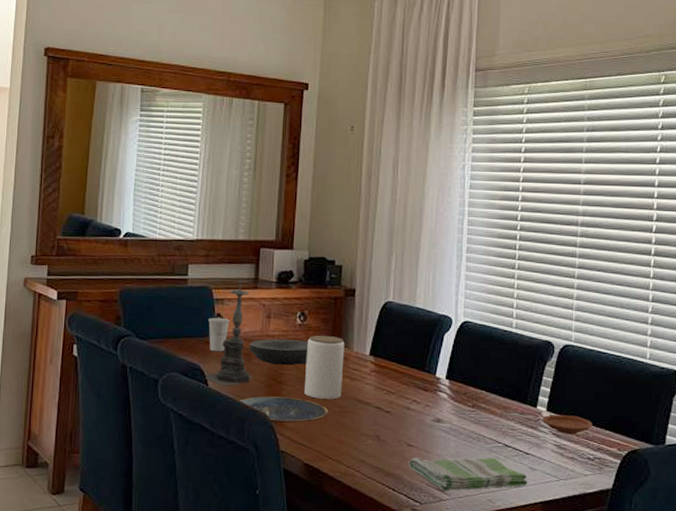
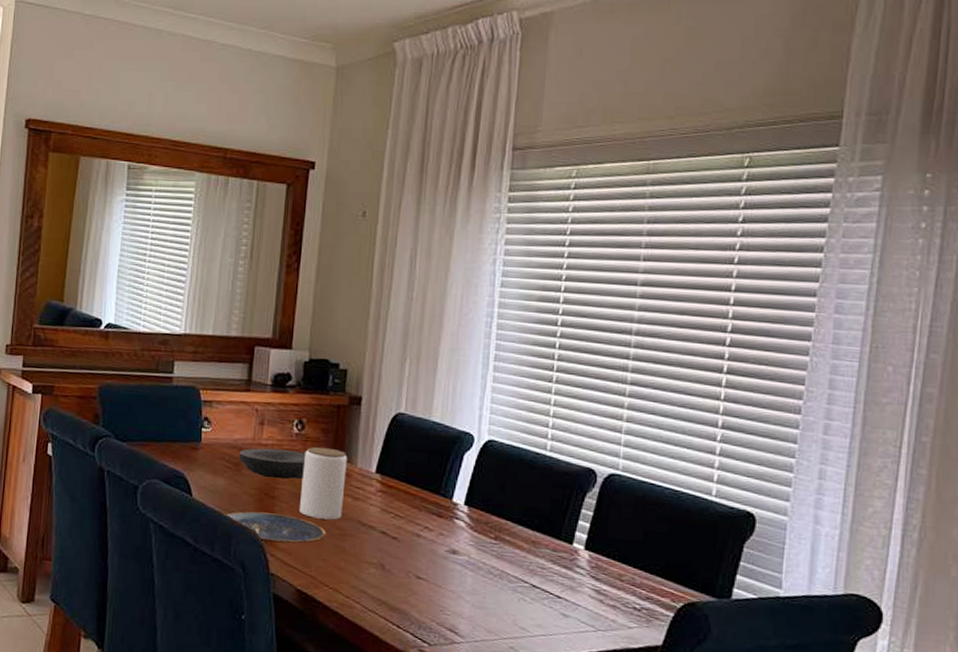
candle holder: present [204,280,253,386] -> none [188,381,243,498]
cup: present [208,317,230,352] -> none [194,421,219,460]
dish towel: present [409,457,527,491] -> none [417,592,558,635]
plate: present [542,414,593,435] -> none [579,554,641,579]

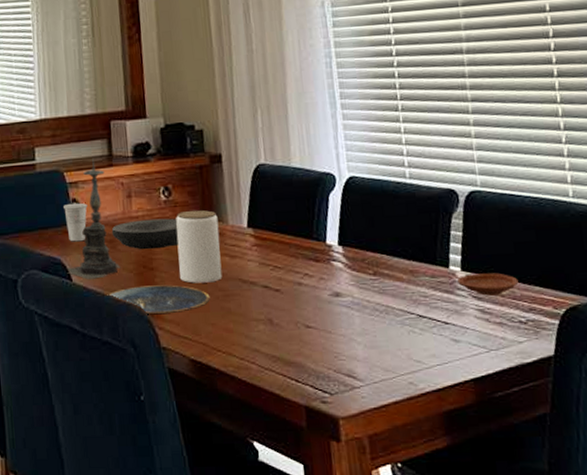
candle holder: none [188,381,243,498] -> present [67,159,121,280]
cup: none [194,421,219,460] -> present [63,202,88,242]
plate: none [579,554,641,579] -> present [457,272,519,296]

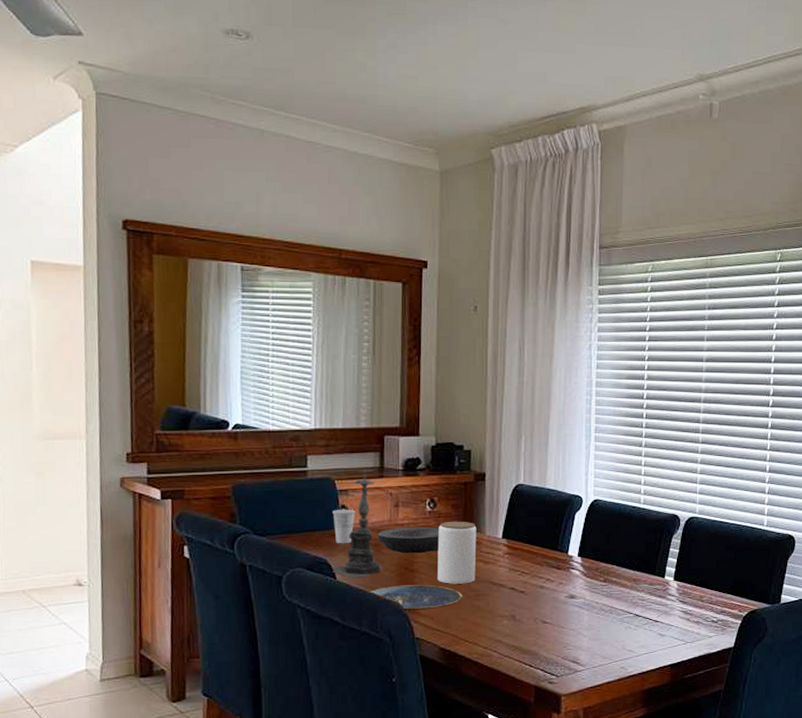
plate: present [457,272,519,296] -> none [670,583,716,601]

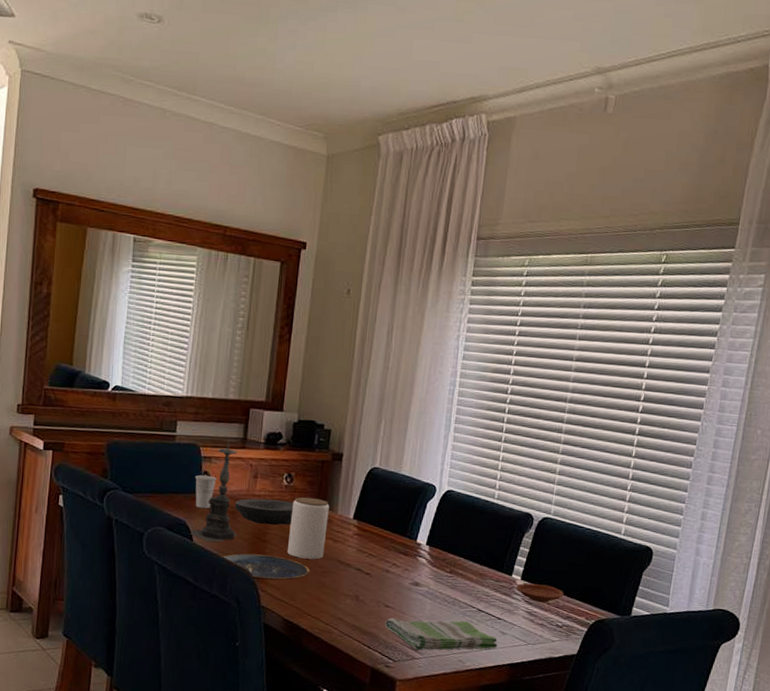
dish towel: none [544,627,657,663] -> present [385,618,498,650]
plate: none [670,583,716,601] -> present [516,583,564,603]

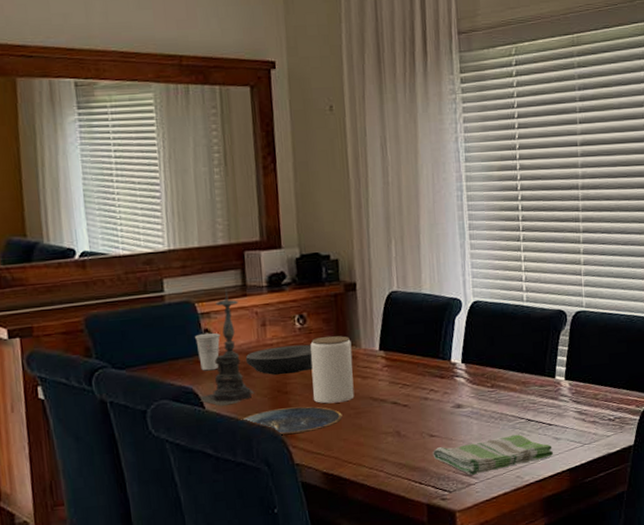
plate: present [516,583,564,603] -> none [561,380,611,400]

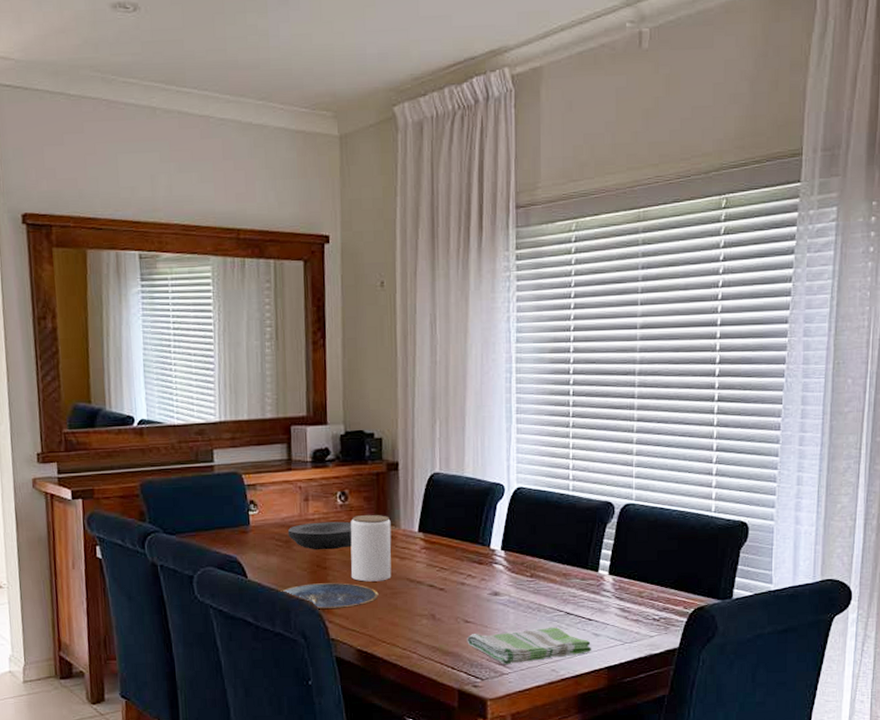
cup: present [195,332,220,371] -> none [241,504,265,542]
candle holder: present [199,289,255,406] -> none [242,462,295,577]

